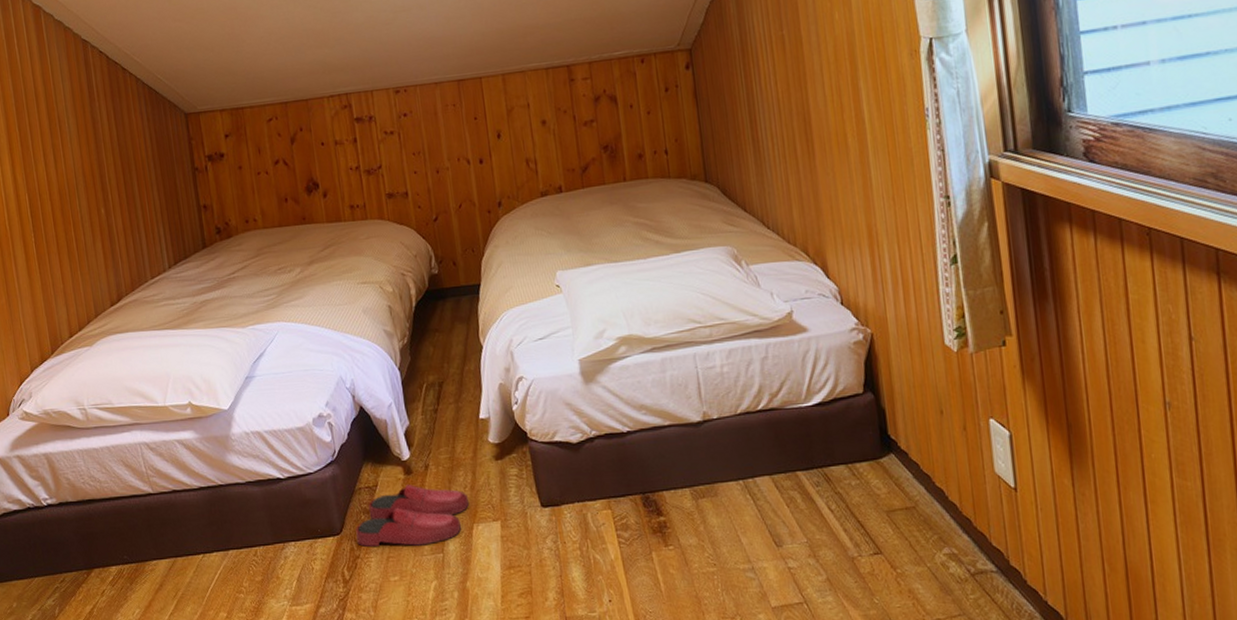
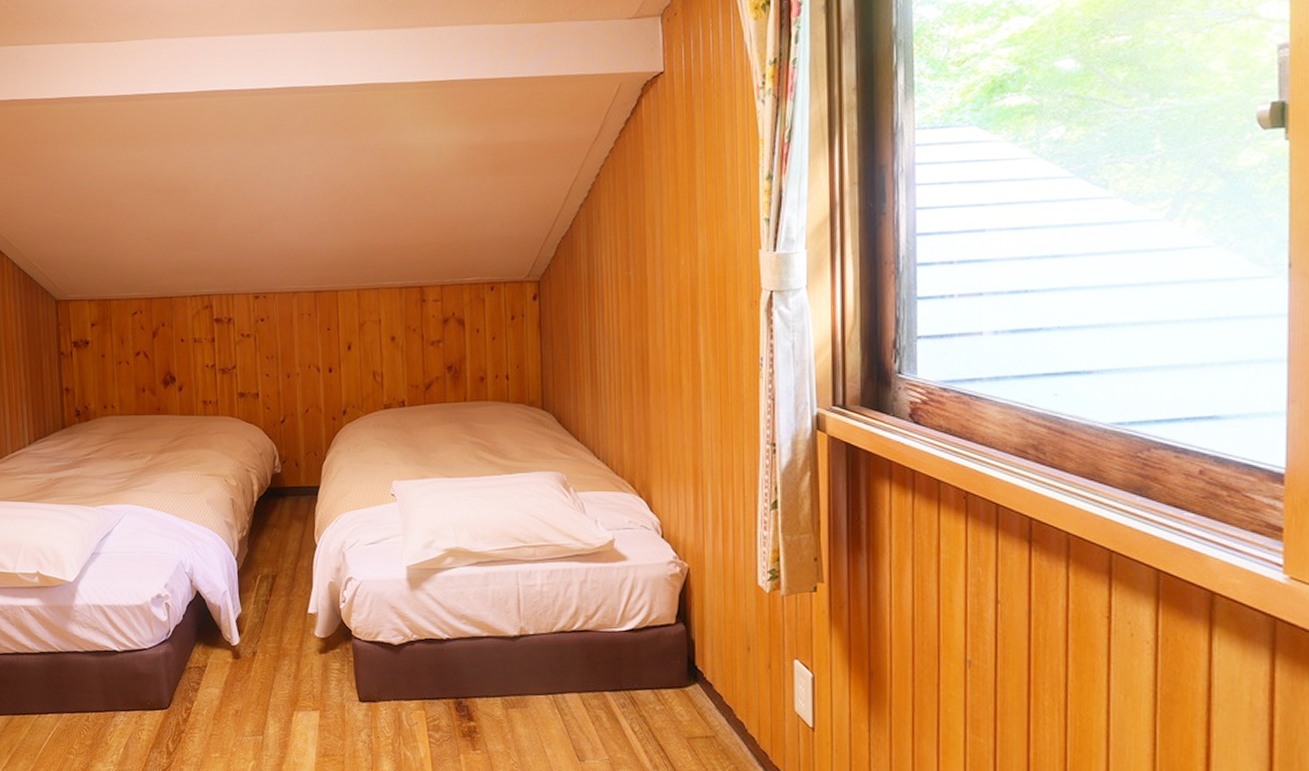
slippers: present [355,483,470,547] -> none [183,667,292,727]

